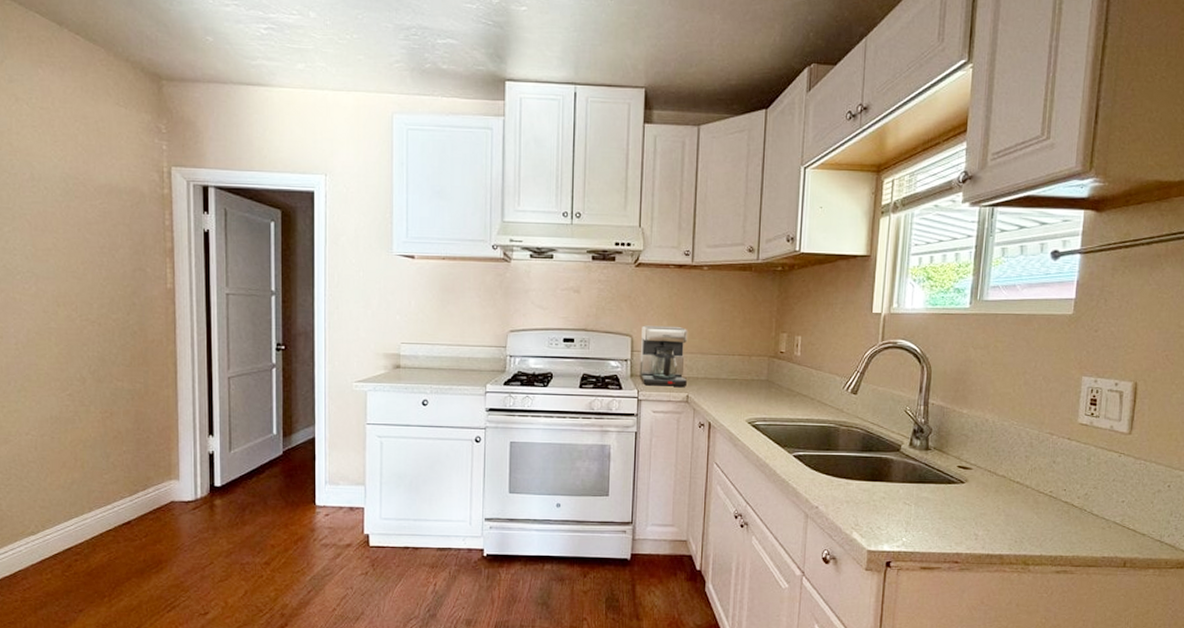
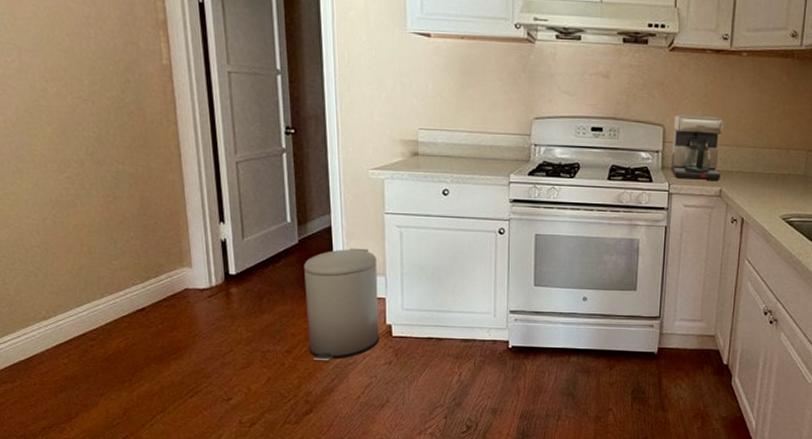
pedal bin: none [287,458,357,573] -> present [304,248,380,361]

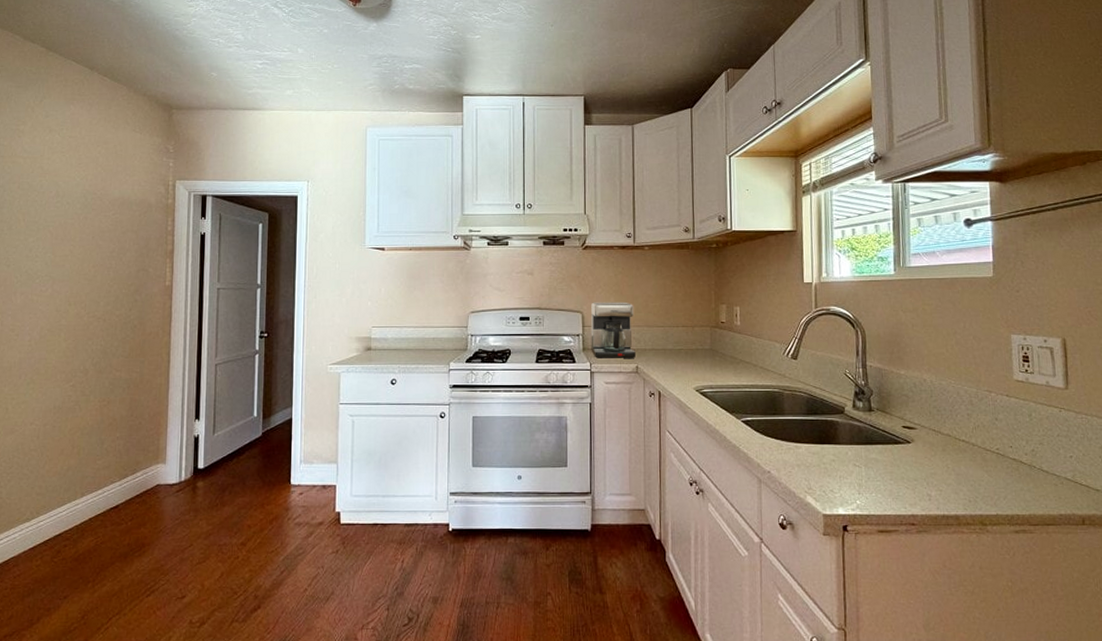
pedal bin: present [304,248,380,361] -> none [262,438,330,553]

